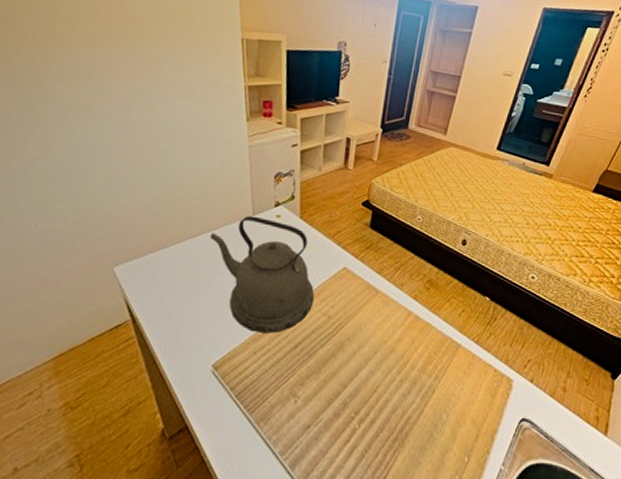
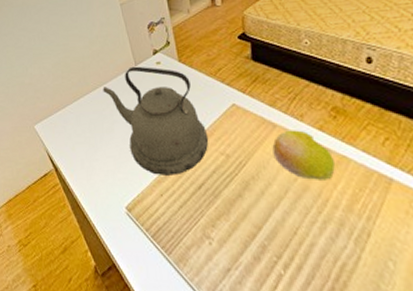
fruit: none [371,297,420,344] -> present [272,130,335,180]

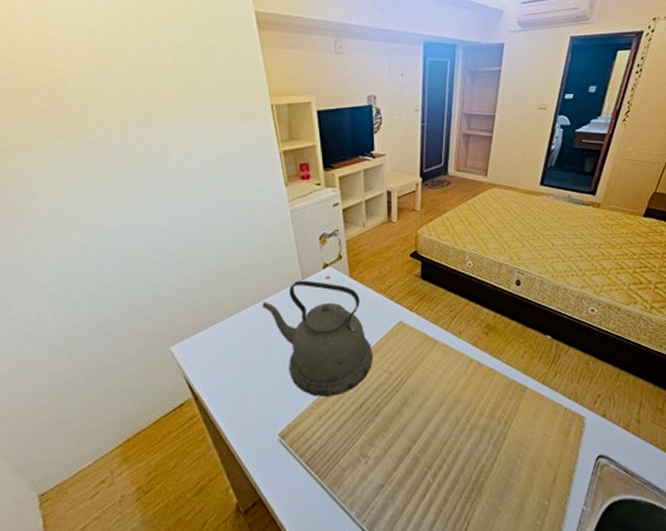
fruit: present [272,130,335,180] -> none [432,346,483,392]

